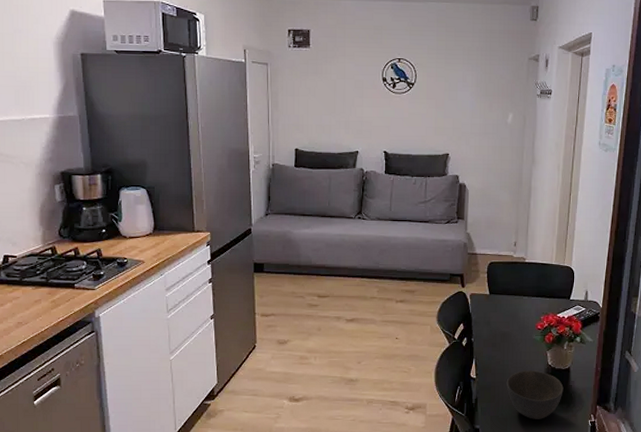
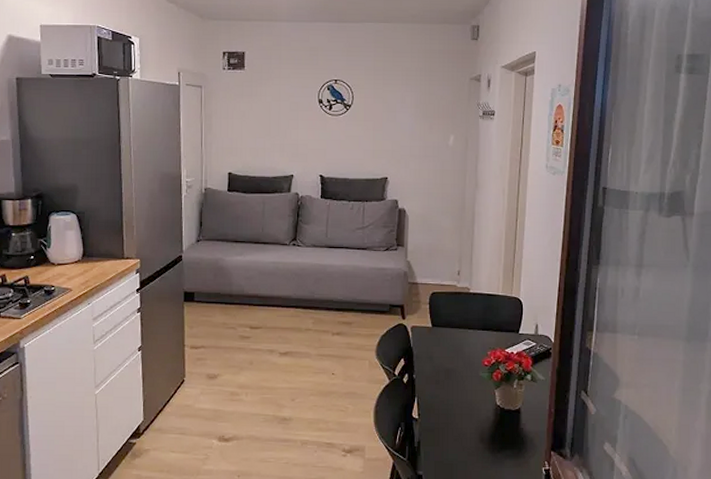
bowl: present [506,370,564,419] -> none [451,411,514,466]

